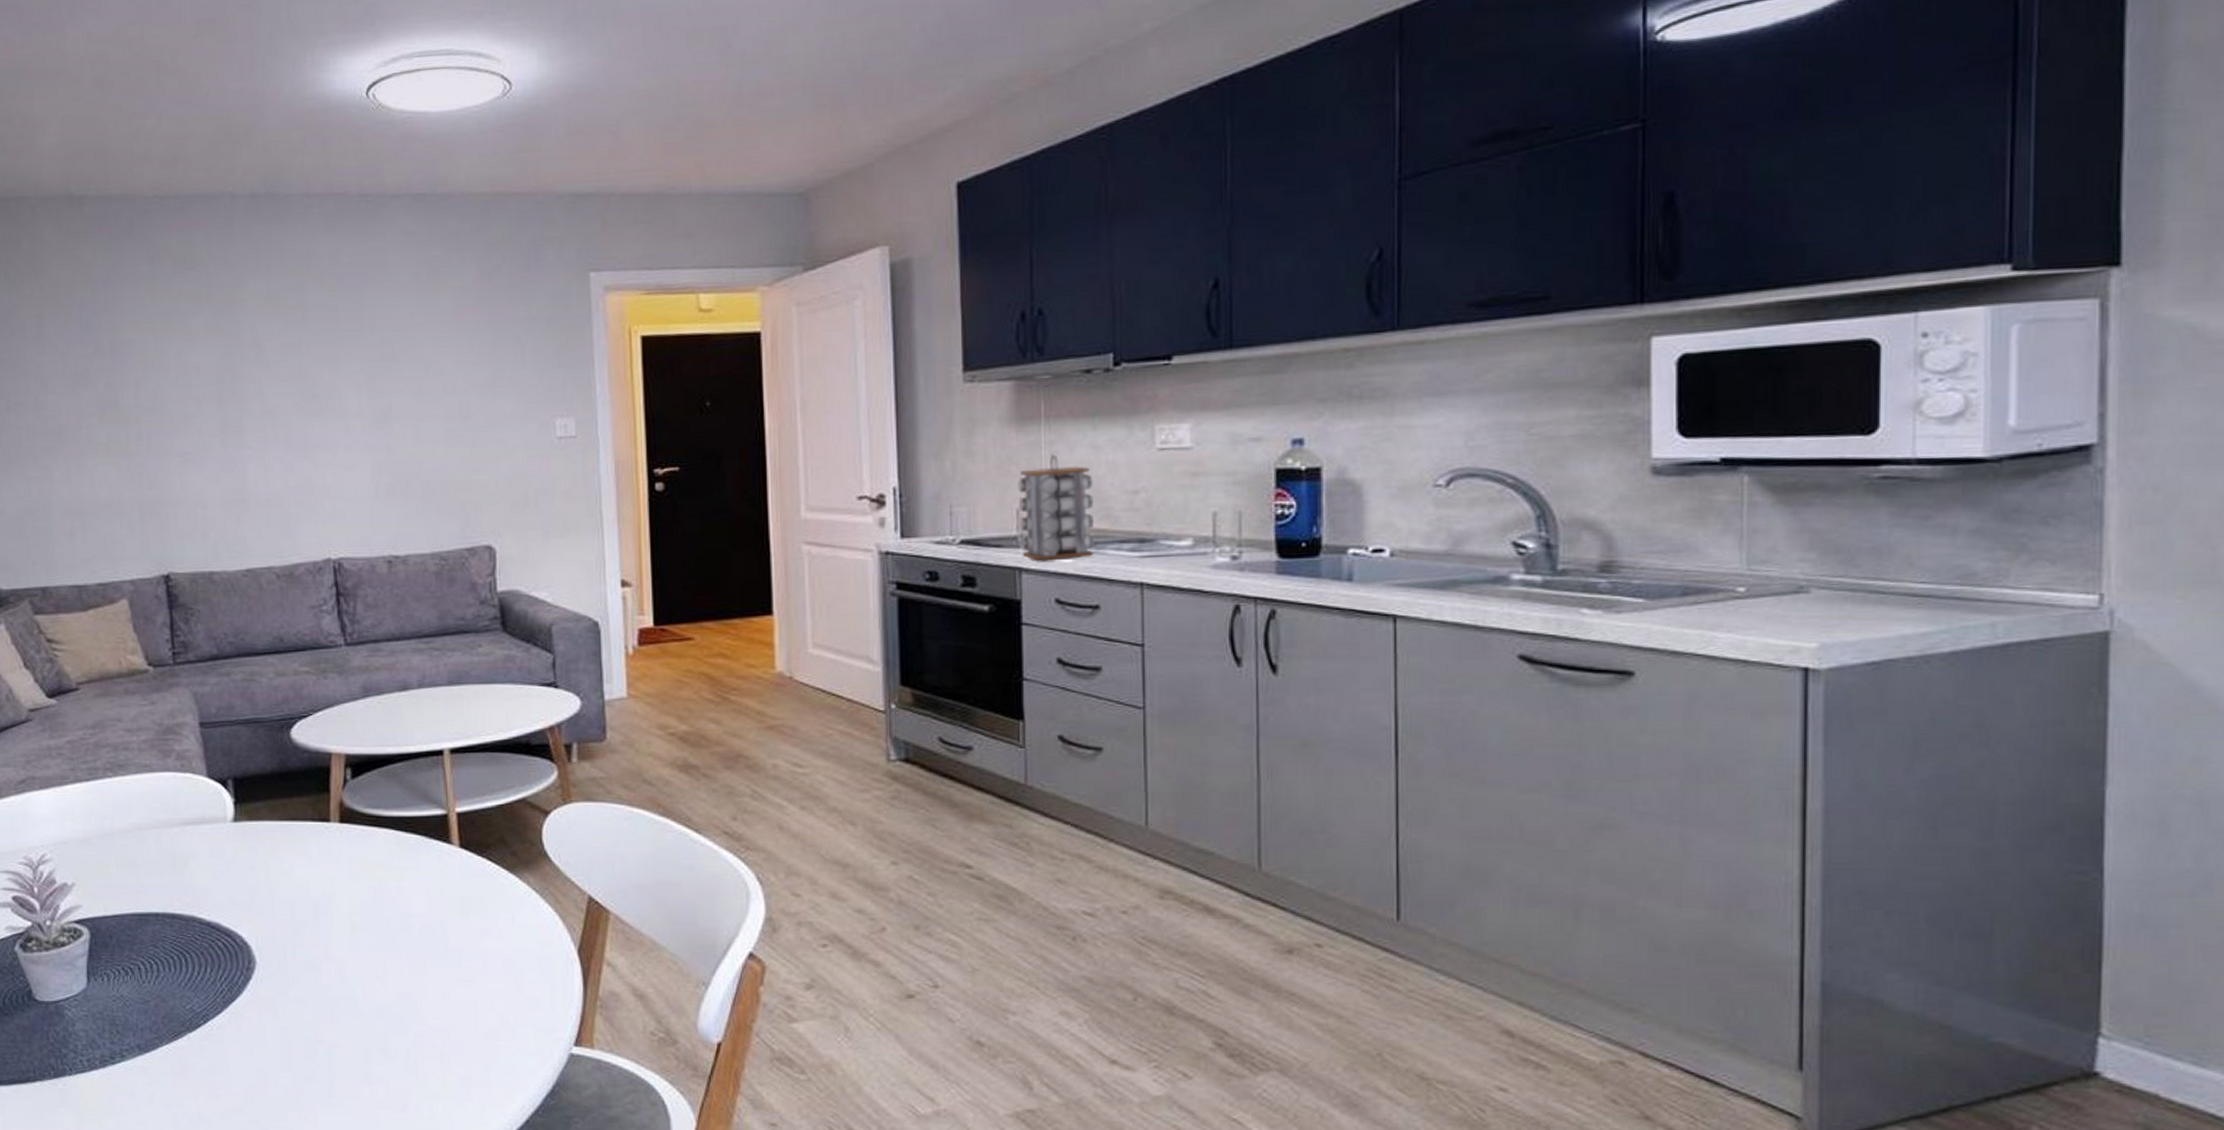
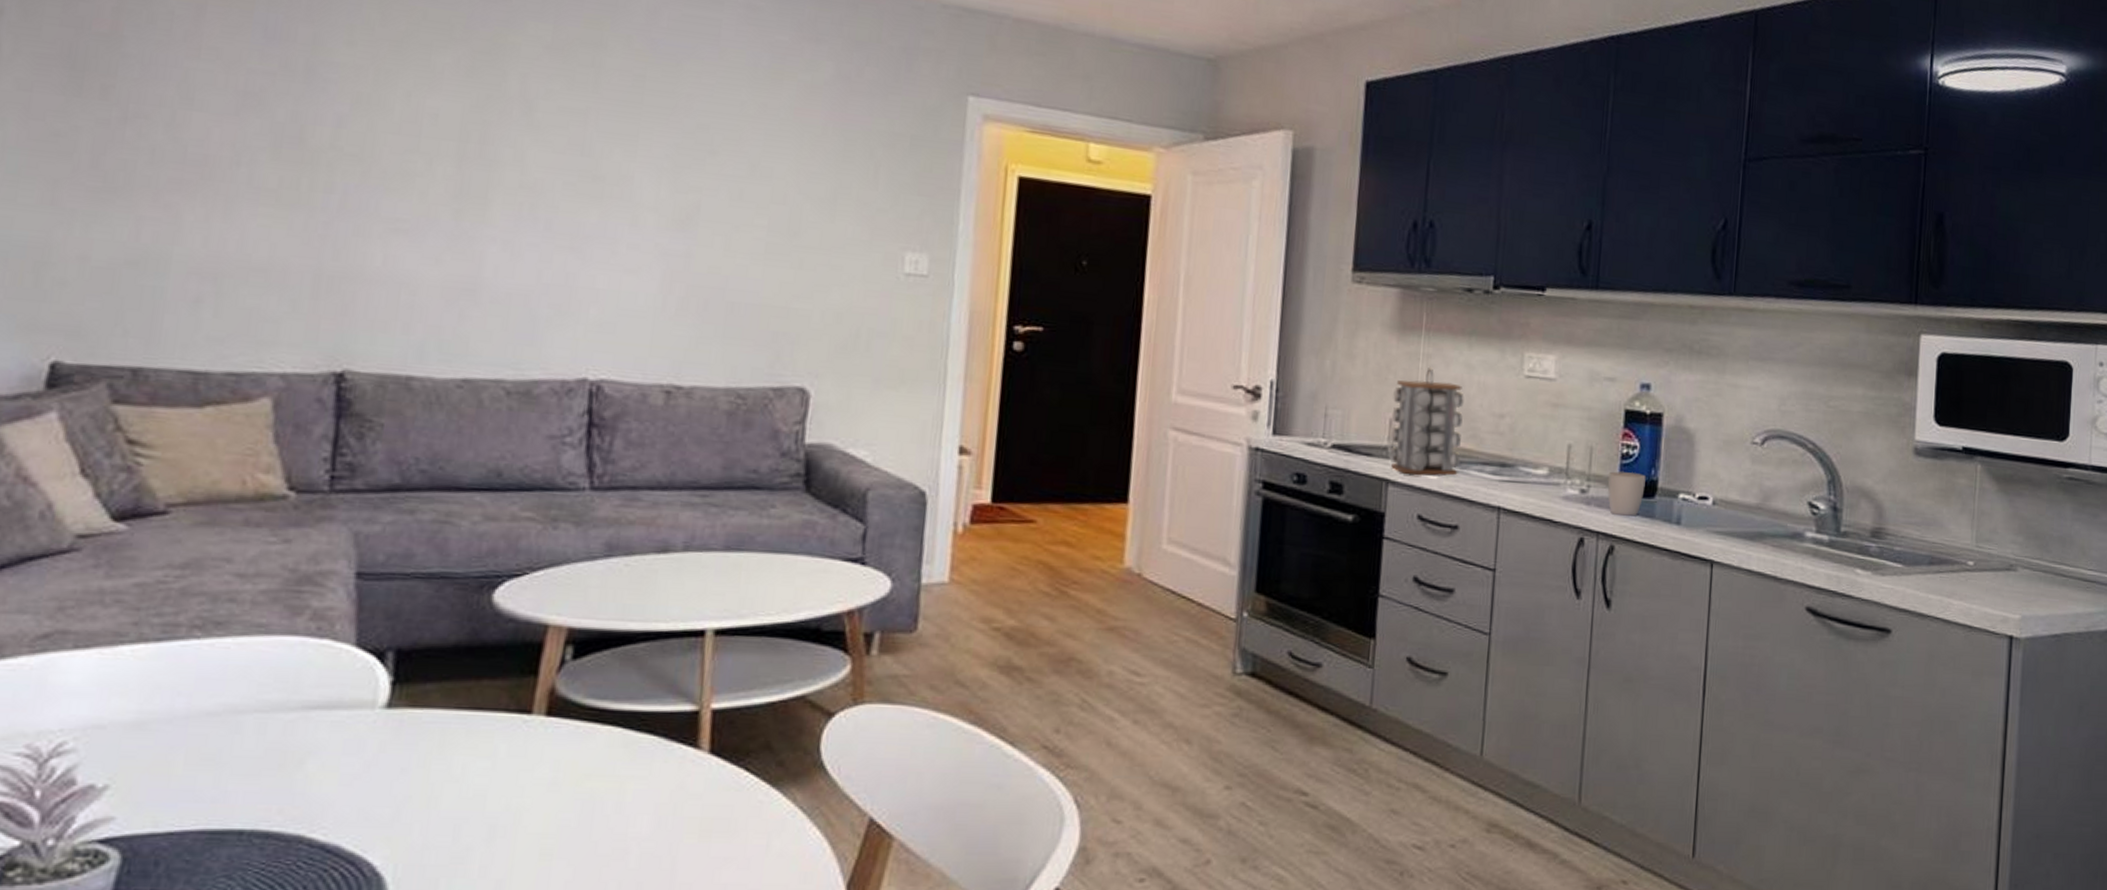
cup: none [1262,533,1307,579] -> present [1607,471,1646,517]

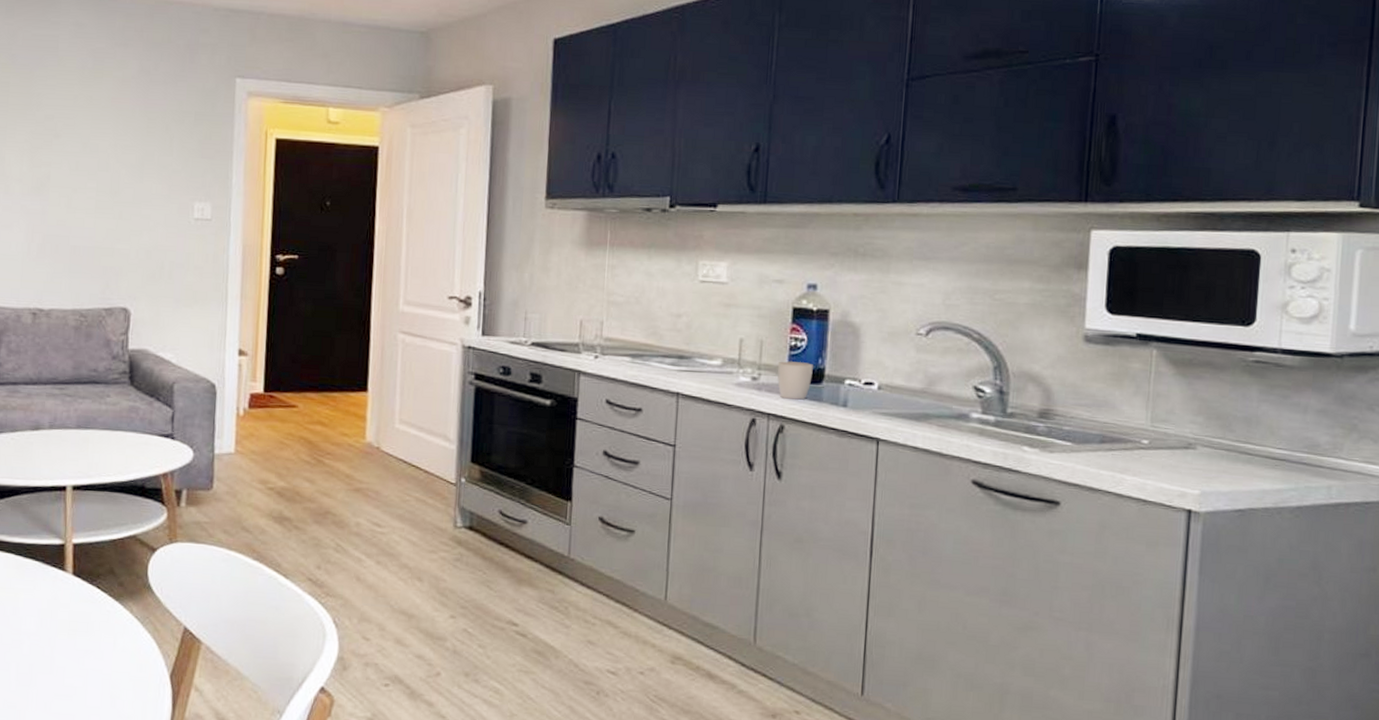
spice rack: present [1389,366,1464,477] -> none [580,275,645,368]

